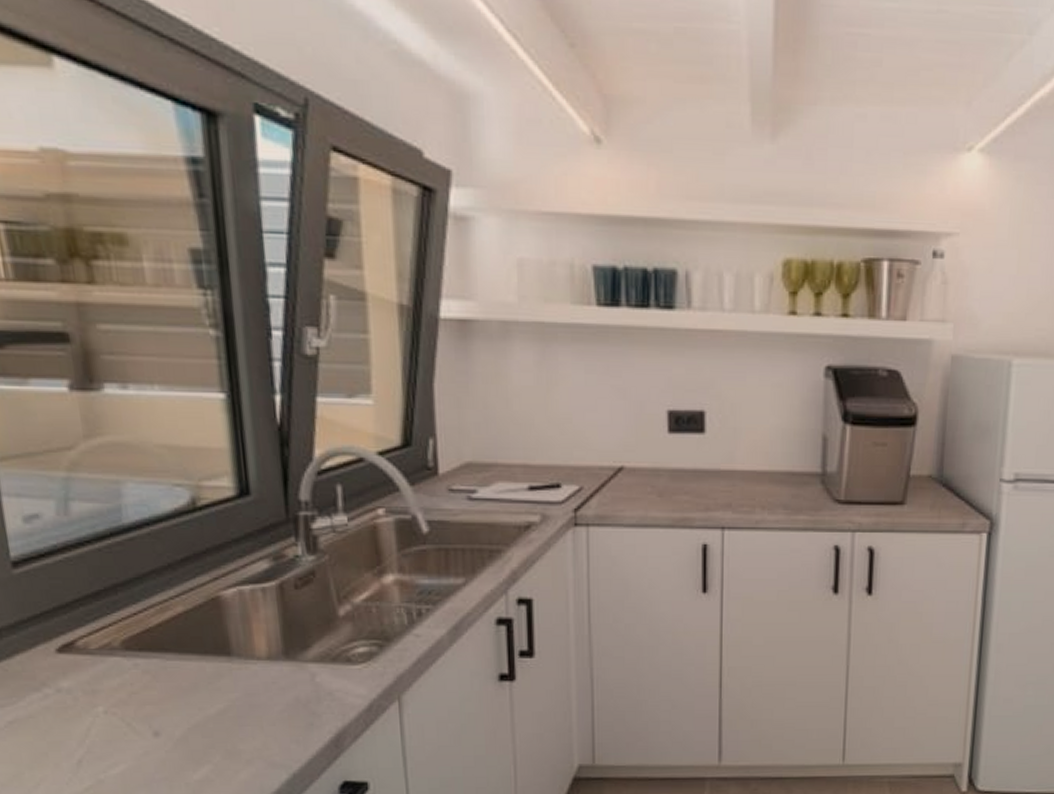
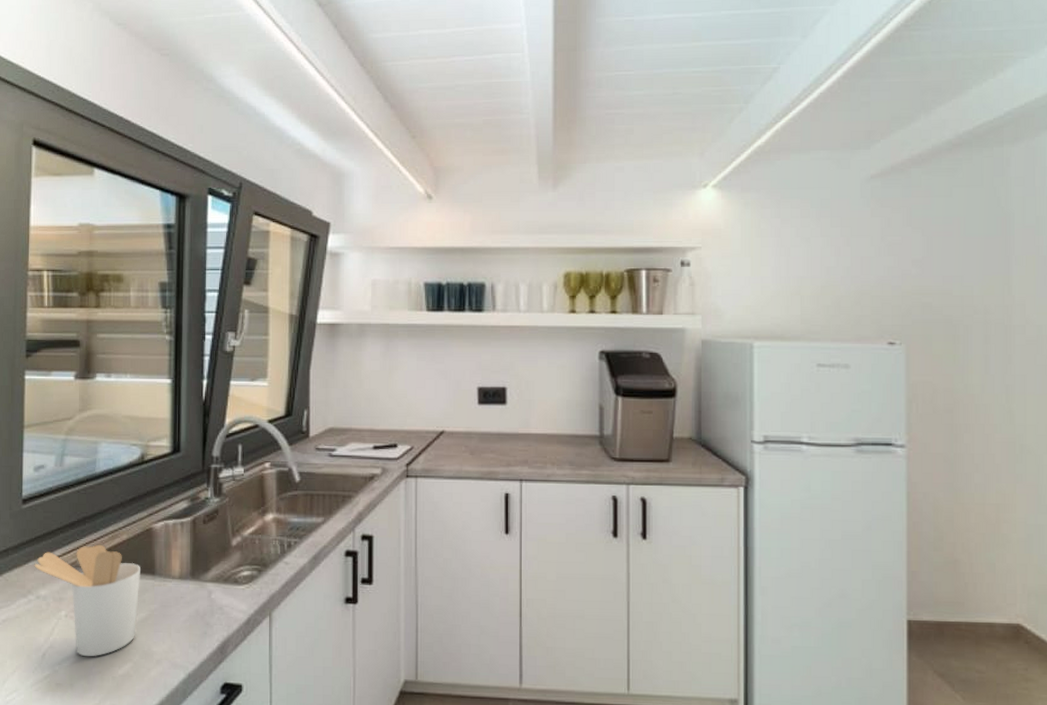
utensil holder: none [45,619,213,761] -> present [34,544,140,657]

